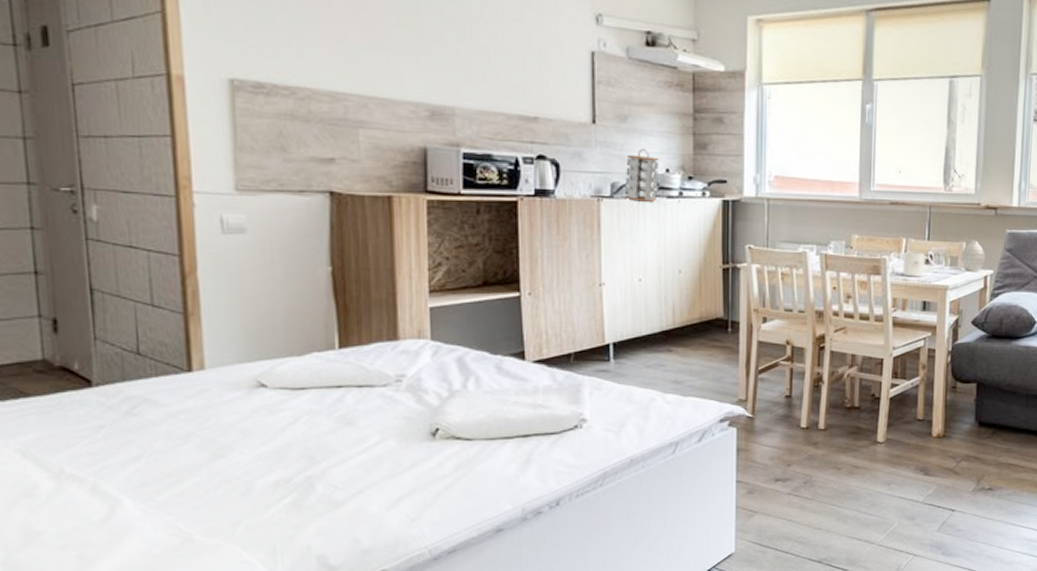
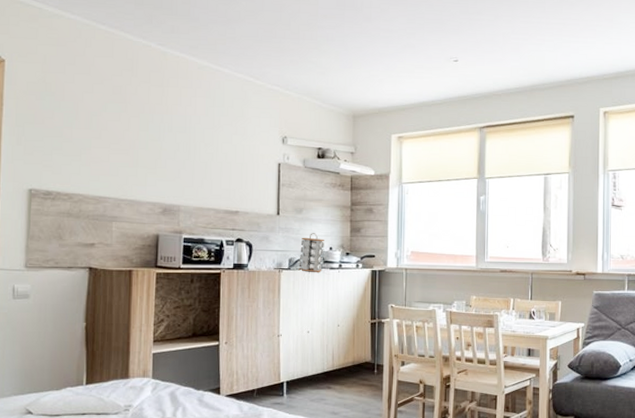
mug: present [902,251,933,277] -> none [511,308,535,329]
vase: present [961,240,985,273] -> none [558,299,577,326]

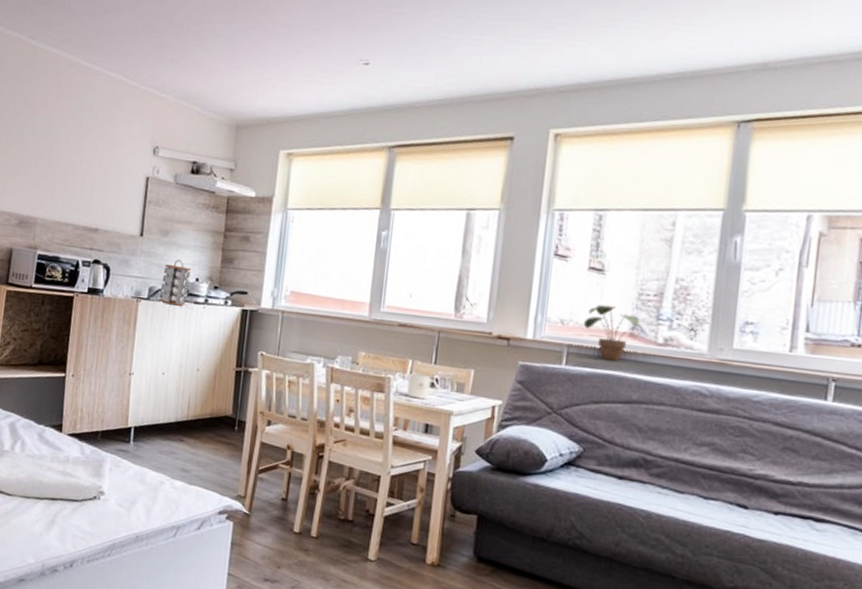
mug: none [511,308,535,329] -> present [406,372,438,400]

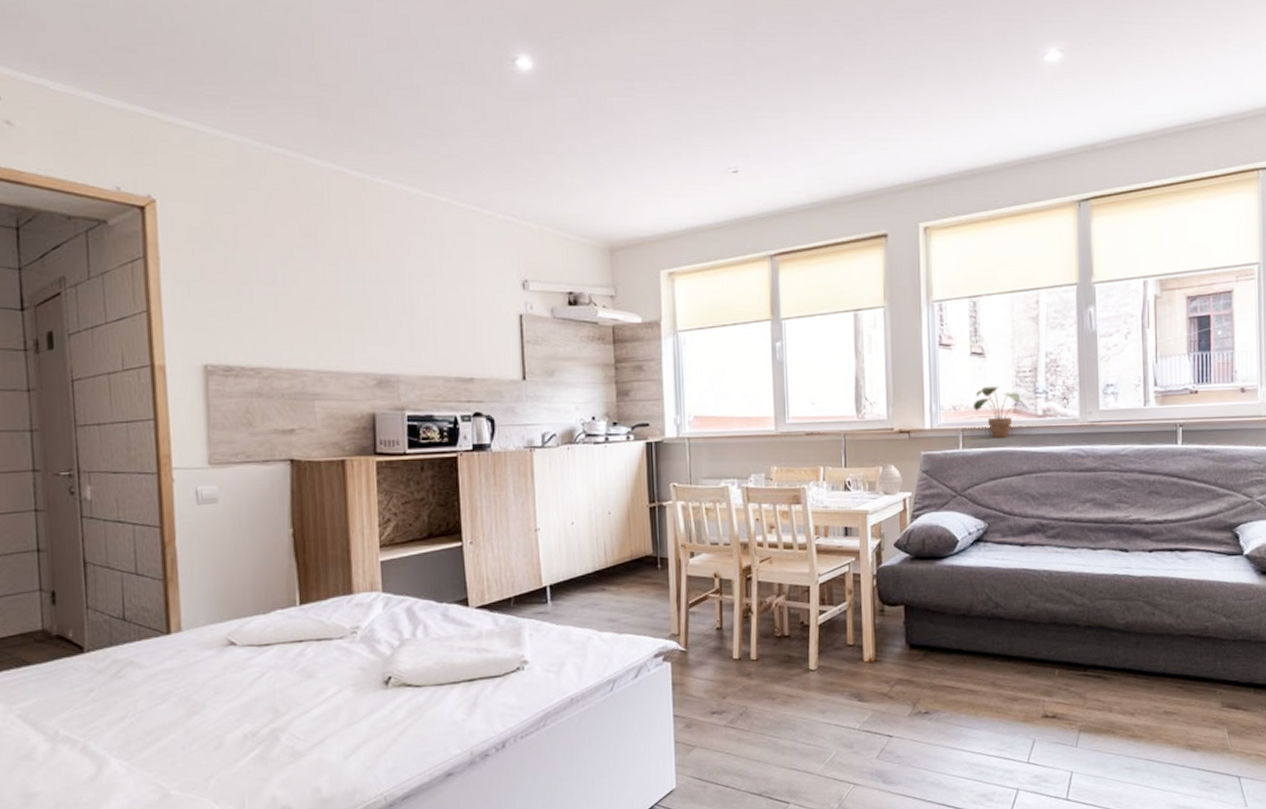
spice rack: present [159,260,191,306] -> none [554,400,585,449]
mug: present [406,372,438,400] -> none [822,478,851,504]
vase: none [467,368,495,402] -> present [878,464,902,496]

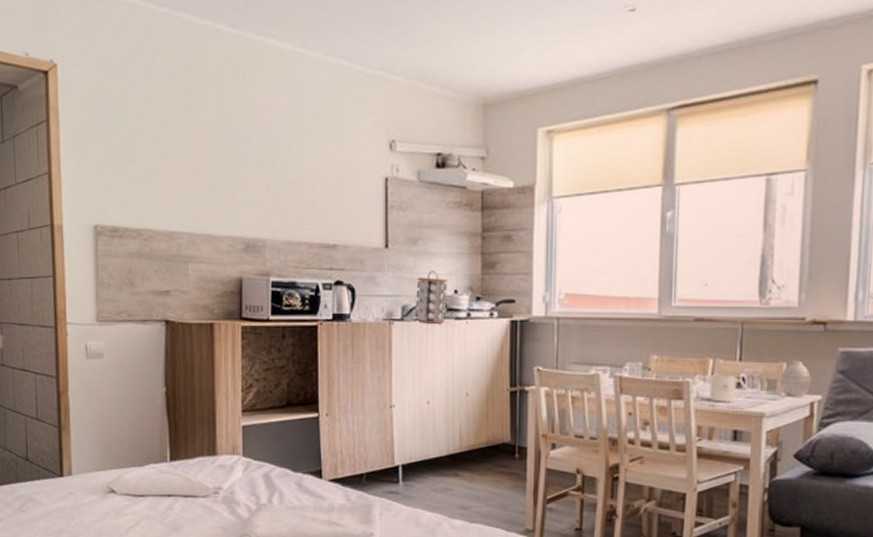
spice rack: none [554,400,585,449] -> present [414,271,447,324]
mug: none [822,478,851,504] -> present [709,373,745,403]

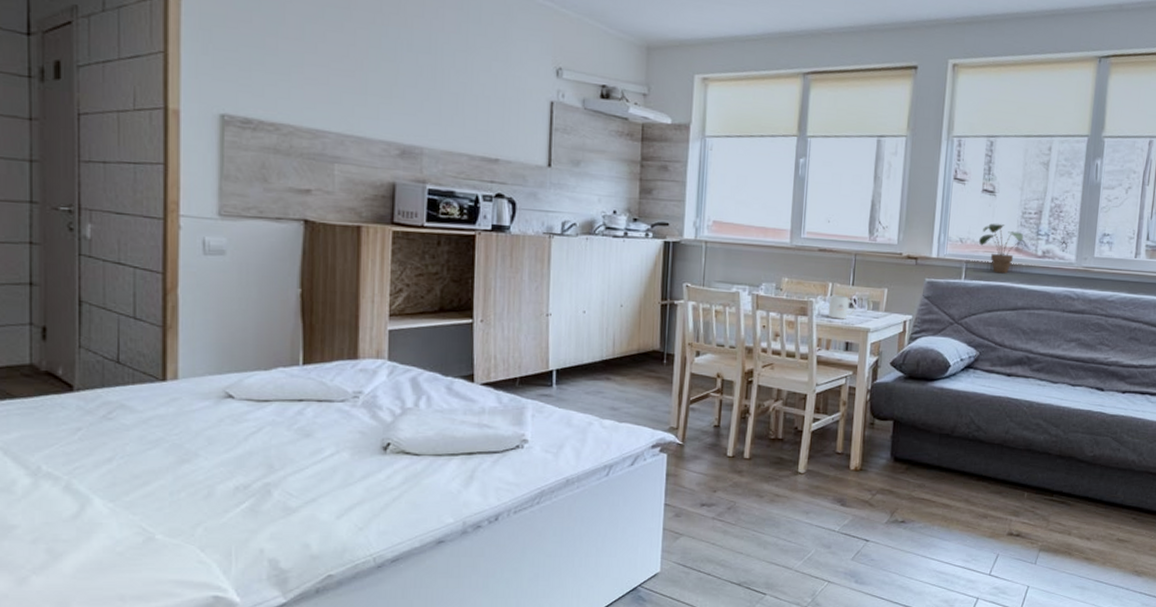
spice rack: present [414,271,447,324] -> none [574,191,607,241]
vase: present [780,360,811,398] -> none [882,287,905,317]

